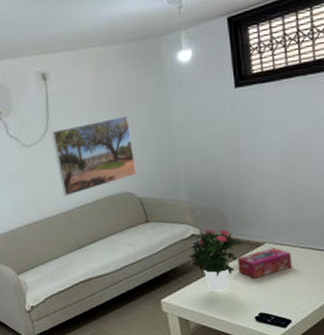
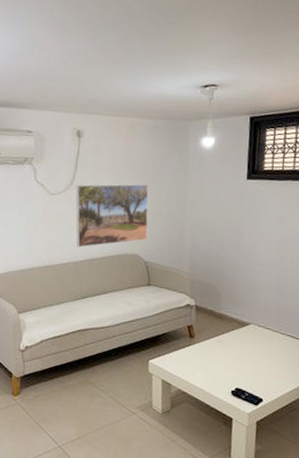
potted flower: present [188,229,243,291] -> none [180,301,232,362]
tissue box: present [238,248,292,279] -> none [223,329,272,355]

